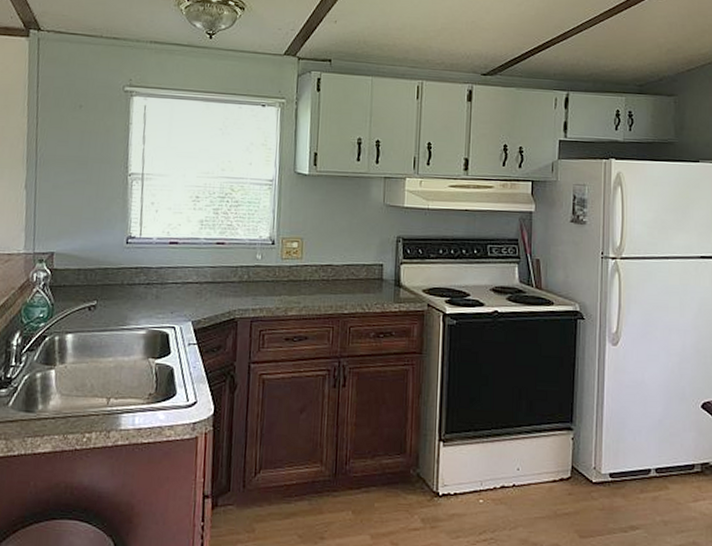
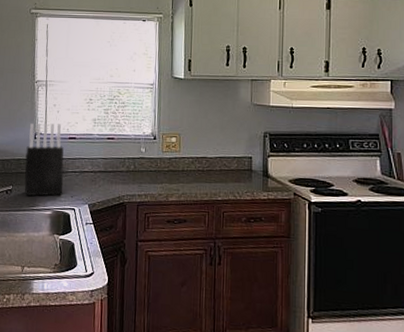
knife block: none [112,224,163,313] -> present [24,123,64,196]

